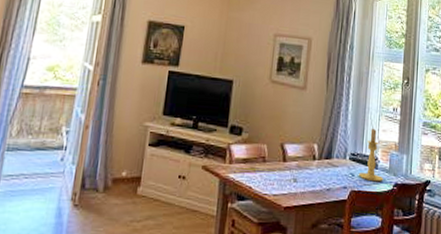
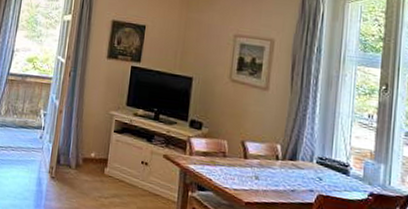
candle holder: present [358,128,384,182] -> none [326,133,357,190]

